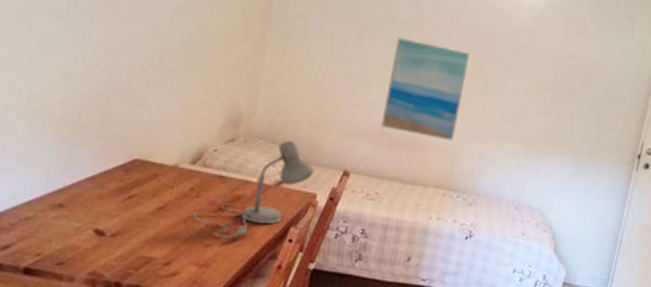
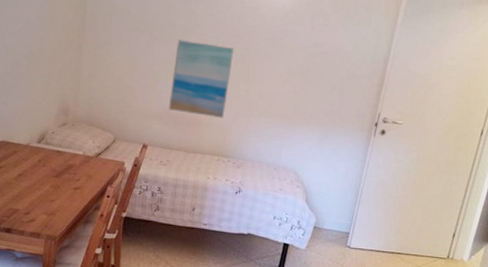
desk lamp: present [192,141,314,238] -> none [41,123,122,195]

